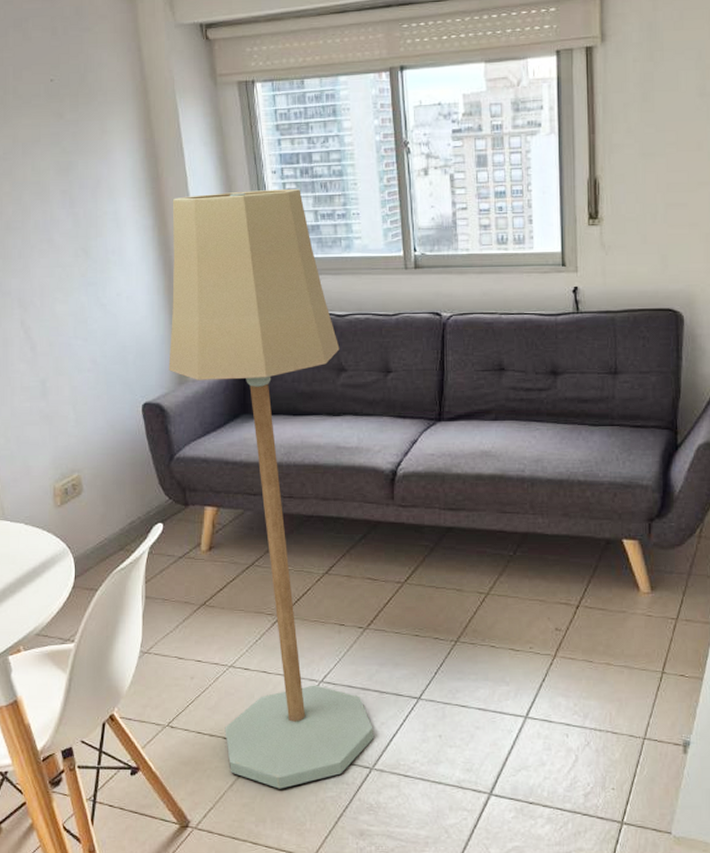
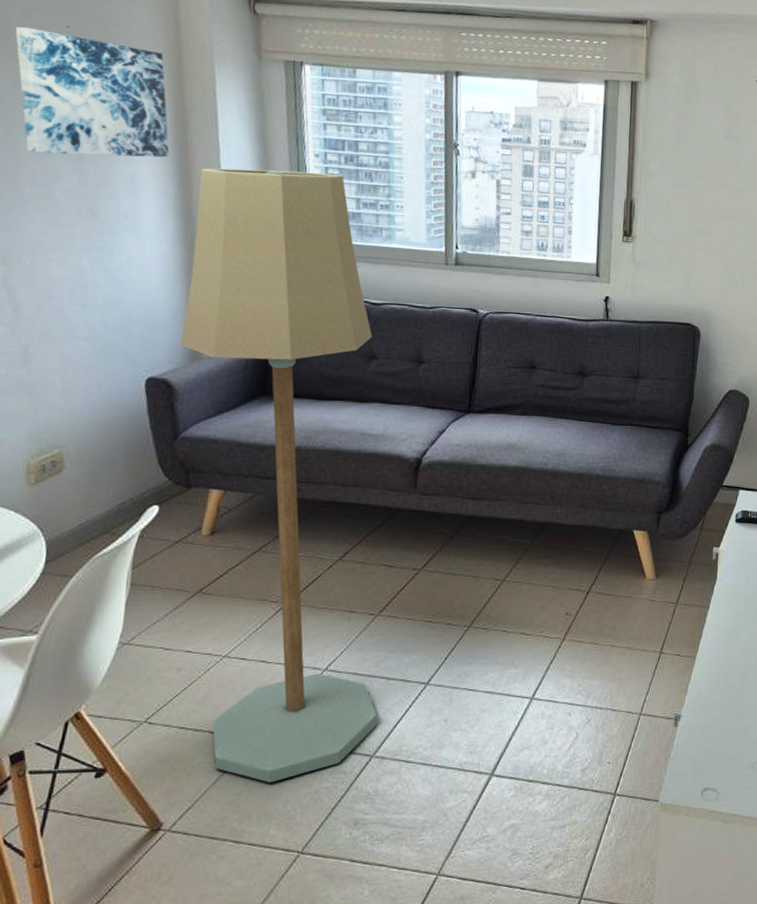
wall art: none [10,86,144,203] -> present [15,26,170,158]

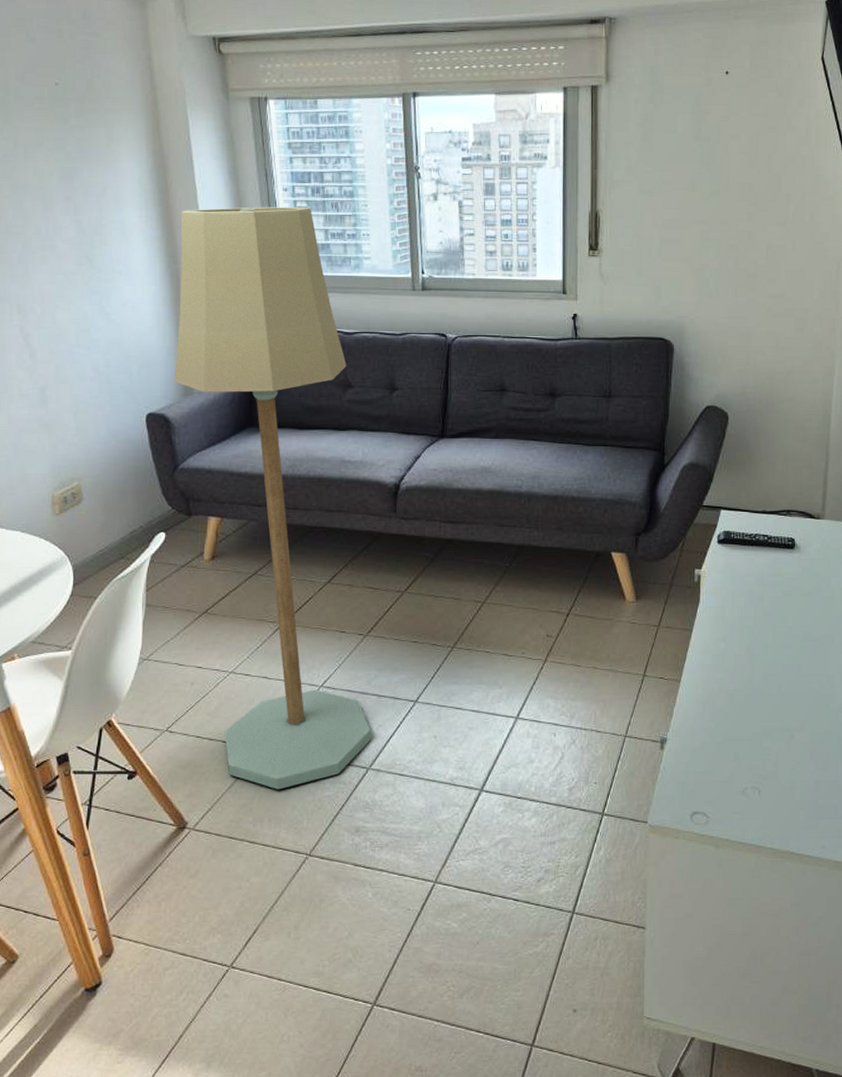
wall art: present [15,26,170,158] -> none [12,88,152,208]

